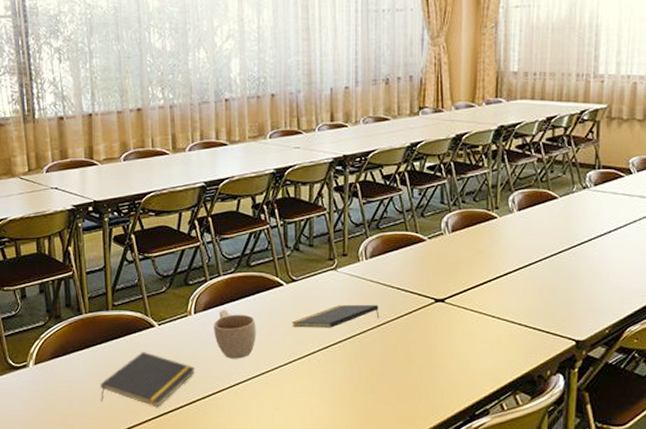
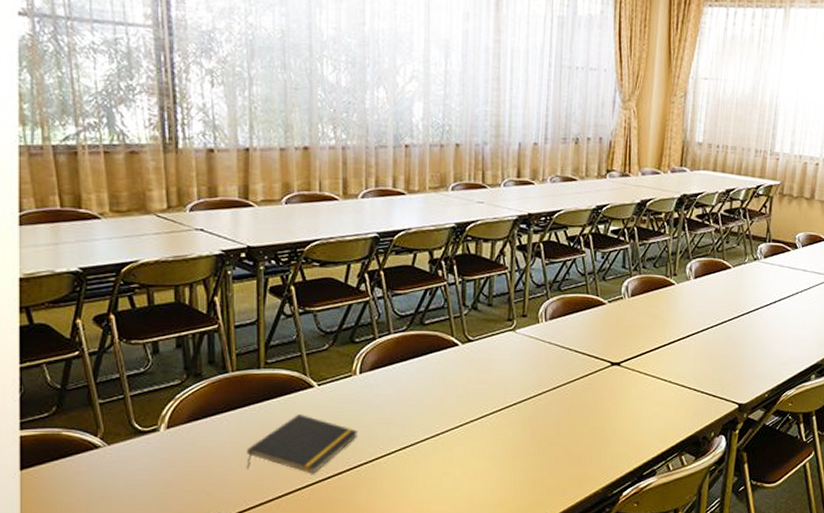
cup: present [214,309,256,359] -> none [381,369,427,422]
notepad: present [291,304,380,328] -> none [465,366,556,390]

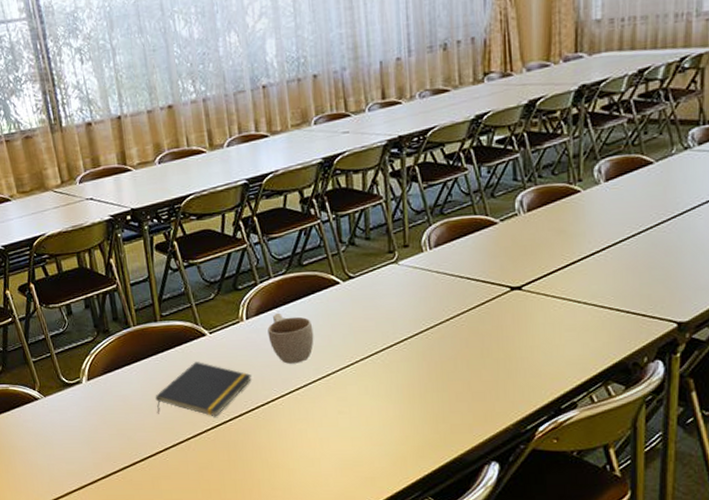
cup: none [381,369,427,422] -> present [267,312,314,364]

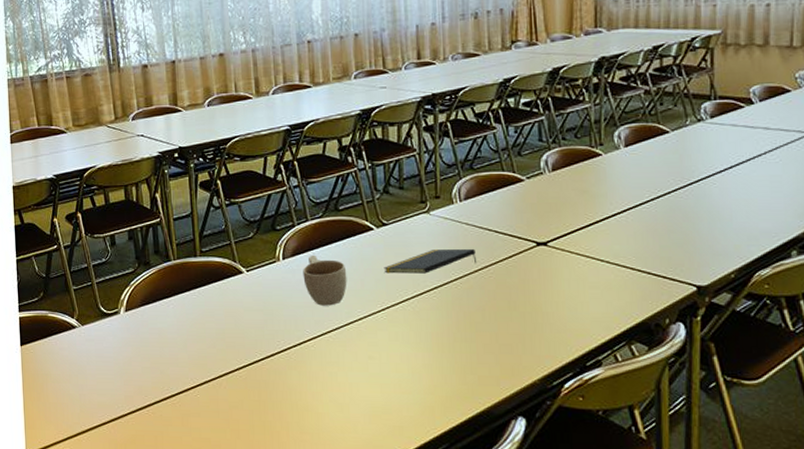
notepad: present [155,362,251,417] -> none [190,299,285,356]
notepad: none [351,297,449,328] -> present [383,248,478,274]

